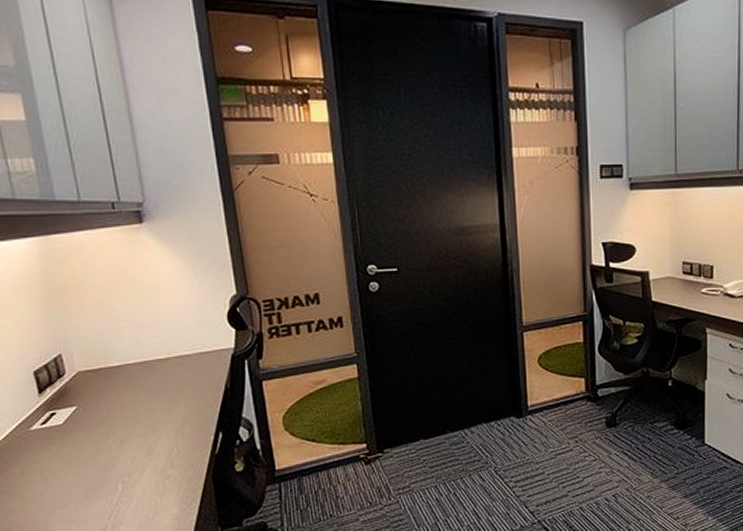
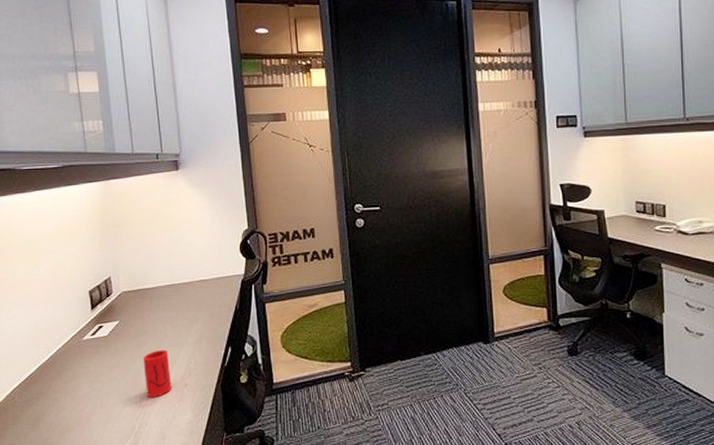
cup: none [111,437,151,494] -> present [143,349,172,398]

